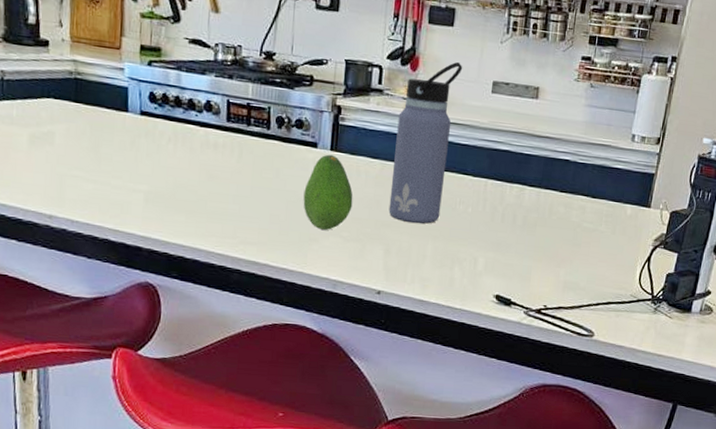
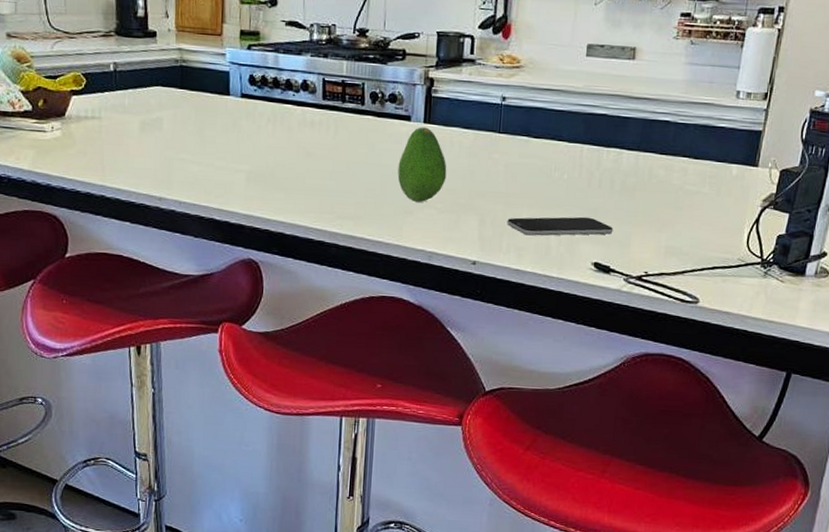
water bottle: present [388,61,463,224] -> none [483,26,556,193]
smartphone: none [412,248,515,268] -> present [507,216,614,236]

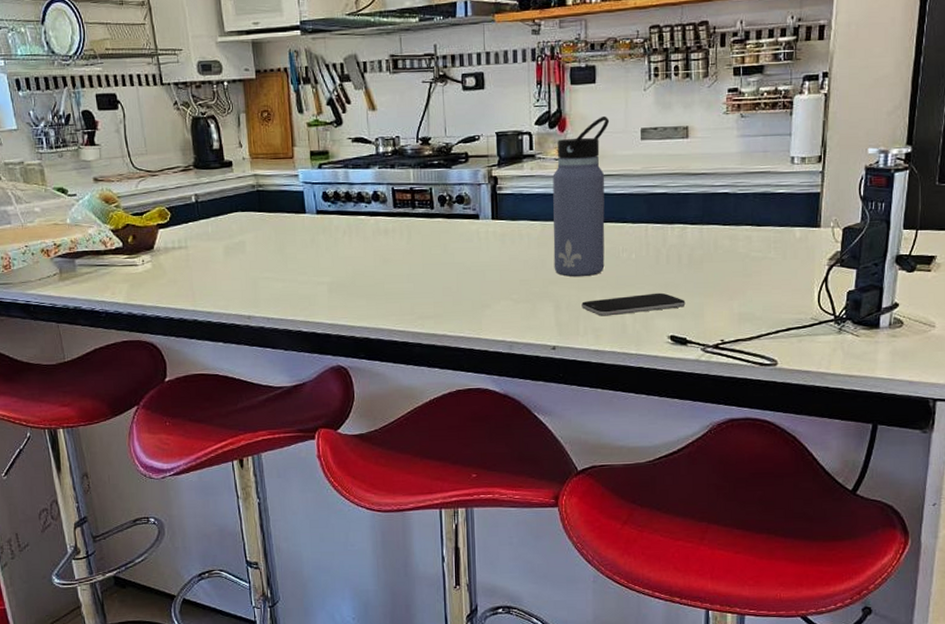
fruit: present [397,127,447,202] -> none [471,223,519,295]
water bottle: none [483,26,556,193] -> present [553,115,610,277]

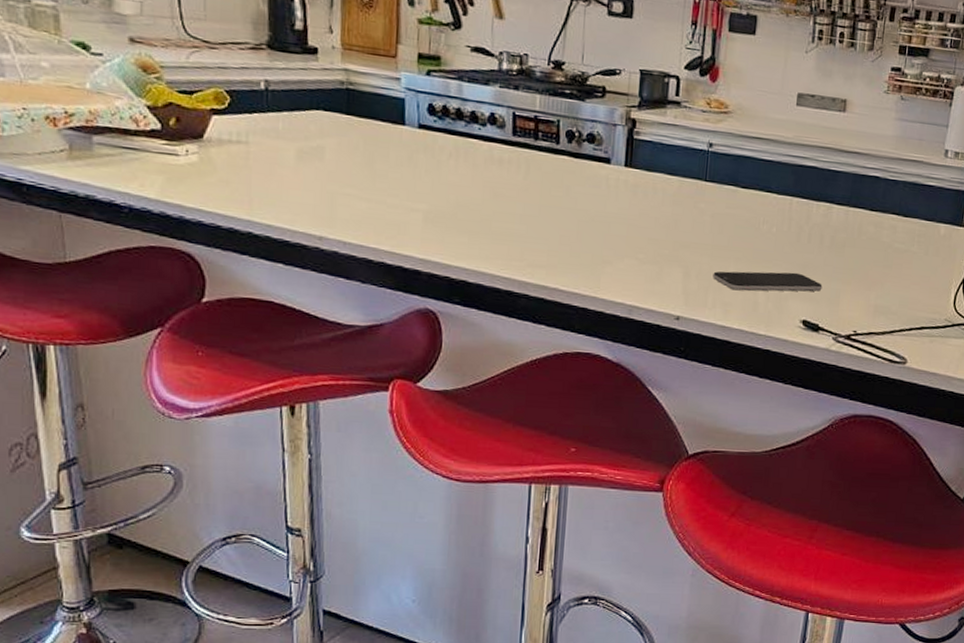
water bottle: present [553,115,610,277] -> none [687,72,766,245]

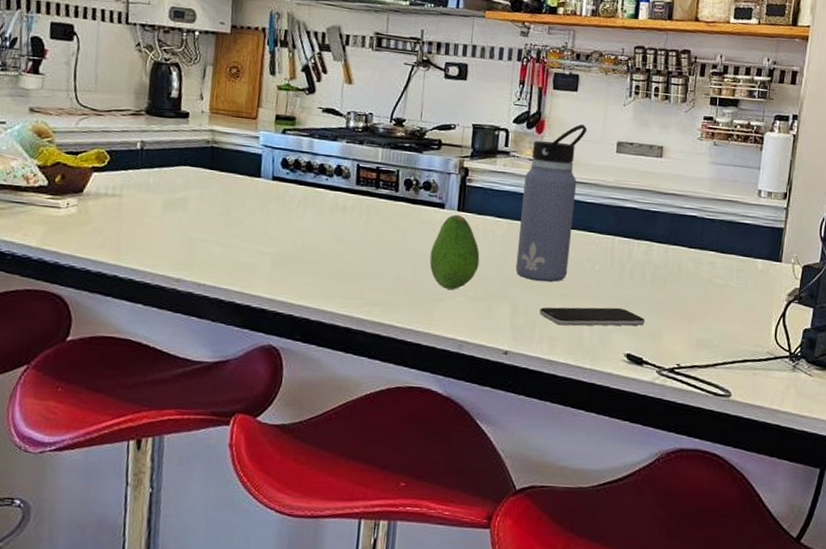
fruit: none [595,170,650,252] -> present [429,214,480,289]
water bottle: none [687,72,766,245] -> present [515,124,588,282]

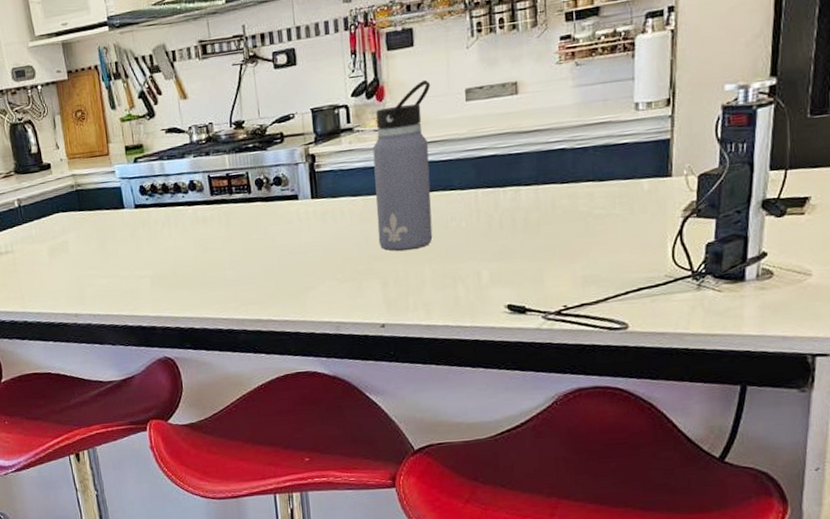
fruit: present [429,214,480,289] -> none [293,202,342,276]
smartphone: present [539,307,645,326] -> none [410,260,523,290]

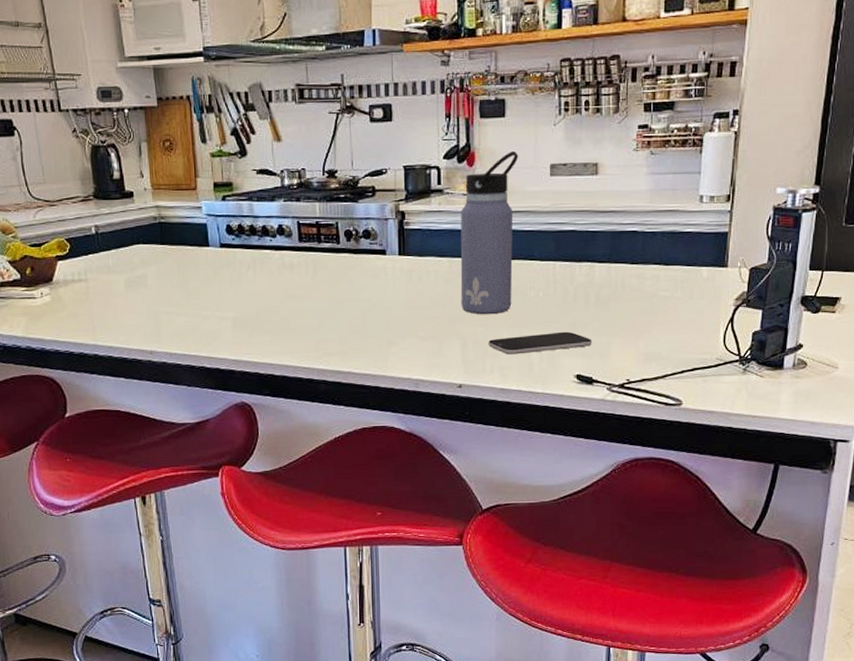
smartphone: none [410,260,523,290] -> present [488,331,592,355]

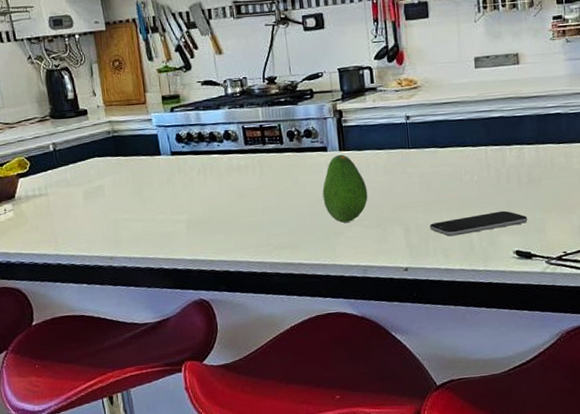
fruit: none [378,259,426,332] -> present [322,154,368,223]
water bottle: present [460,150,519,315] -> none [394,47,449,201]

